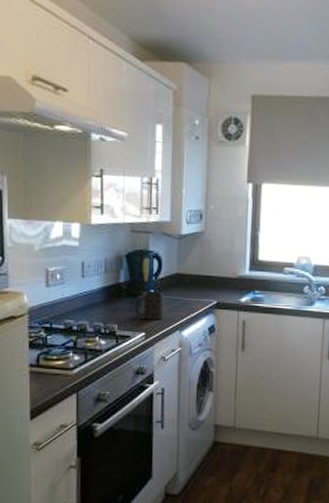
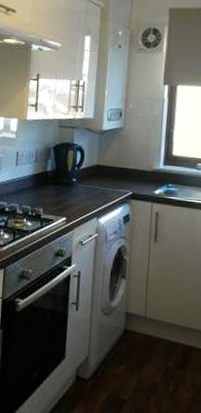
mug: present [132,291,165,321] -> none [56,180,85,207]

